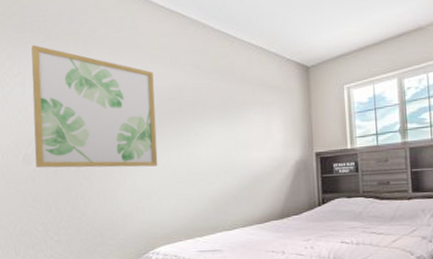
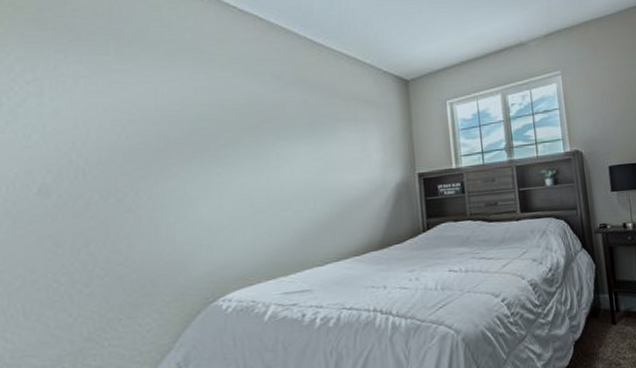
wall art: present [31,44,158,168] -> none [53,44,230,202]

